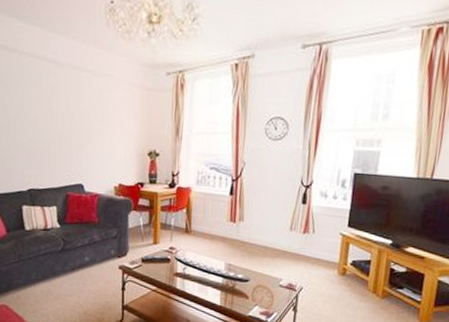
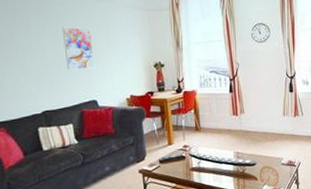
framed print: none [55,100,86,150] -> present [62,26,96,69]

